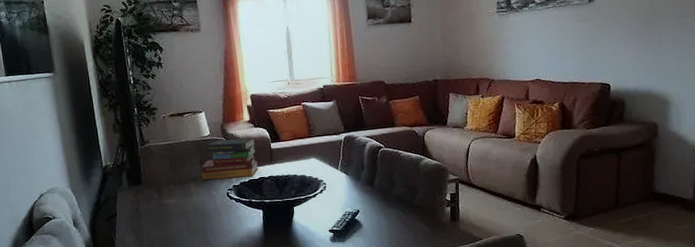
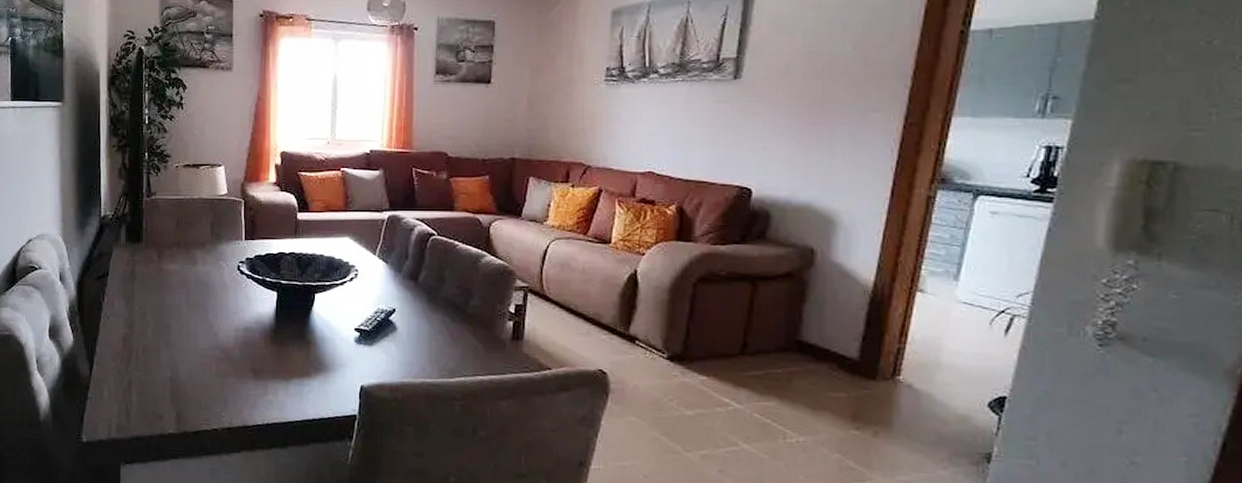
books: present [201,138,258,180] -> none [211,201,279,249]

